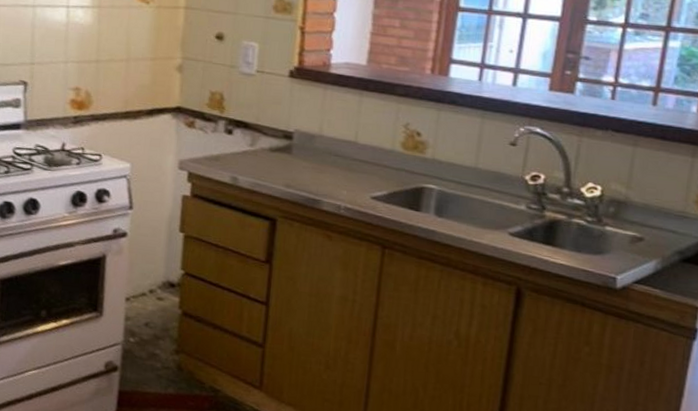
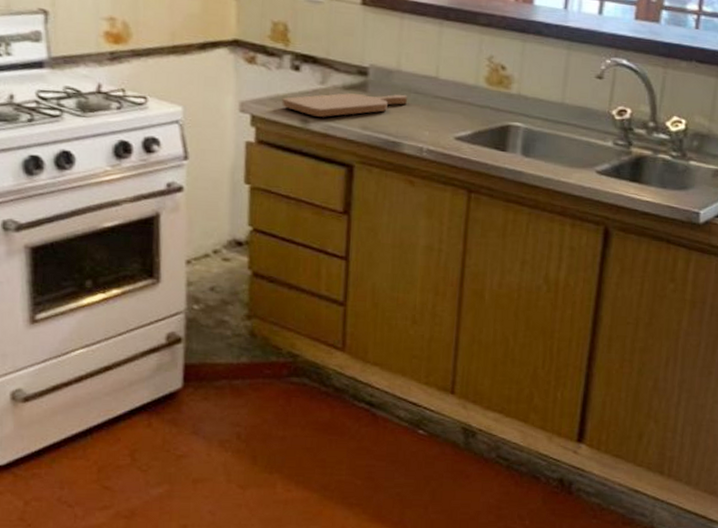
cutting board: none [215,154,329,176] -> present [282,93,408,117]

